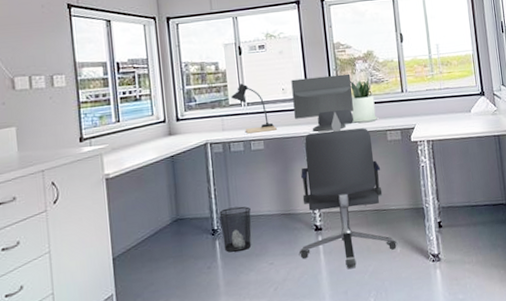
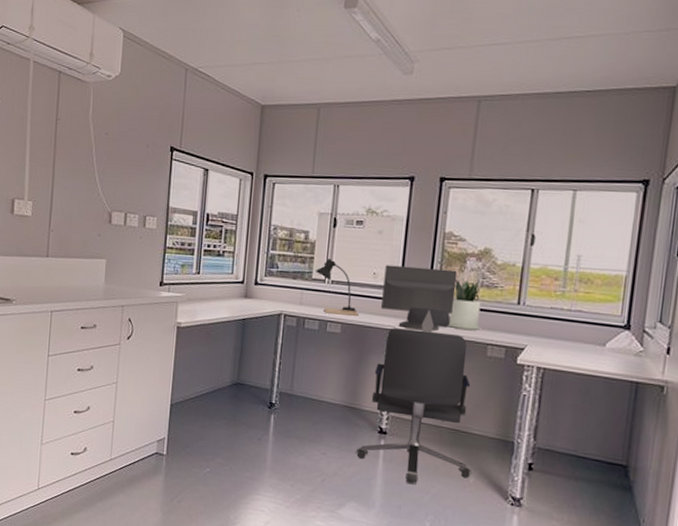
waste bin: present [219,206,252,252] -> none [278,385,313,432]

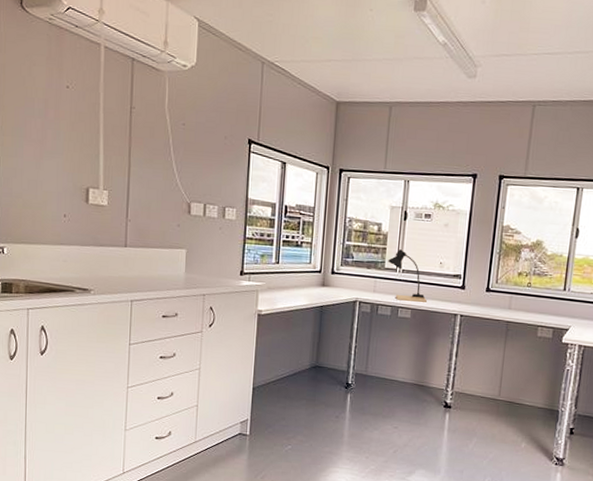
office chair: present [355,306,472,484] -> none [423,293,524,451]
computer monitor: present [380,264,458,331] -> none [446,255,514,315]
planter: present [448,278,483,331] -> none [505,267,535,314]

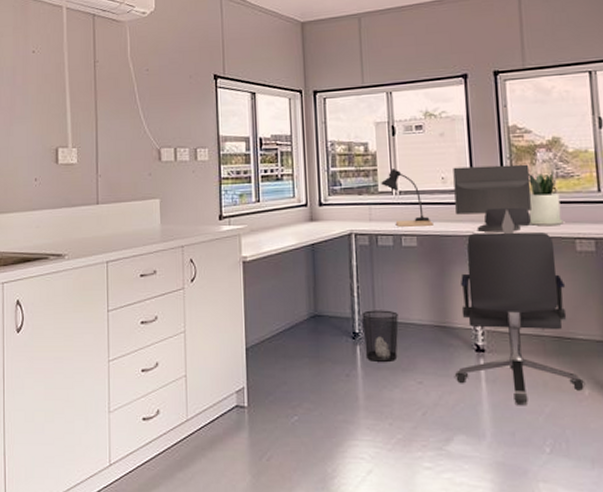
waste bin: none [354,366,386,409] -> present [362,310,399,362]
office chair: none [423,293,524,451] -> present [454,207,586,404]
computer monitor: none [446,255,514,315] -> present [453,164,532,233]
planter: none [505,267,535,314] -> present [528,172,565,226]

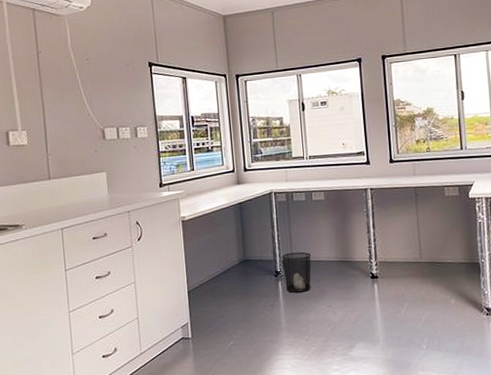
desk lamp: present [381,169,433,227] -> none [294,138,337,185]
computer monitor: present [453,164,532,233] -> none [351,130,412,186]
office chair: present [454,207,586,404] -> none [355,165,452,316]
planter: present [528,172,565,226] -> none [409,135,437,178]

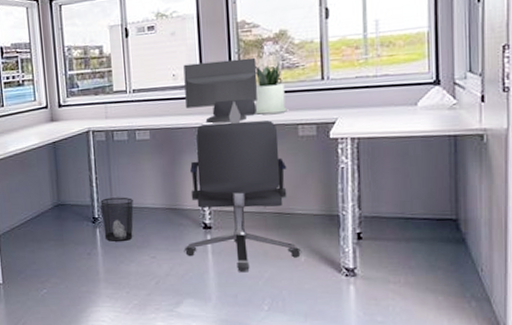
computer monitor: none [351,130,412,186] -> present [183,57,258,124]
office chair: none [355,165,452,316] -> present [184,99,302,272]
planter: none [409,135,437,178] -> present [254,63,289,115]

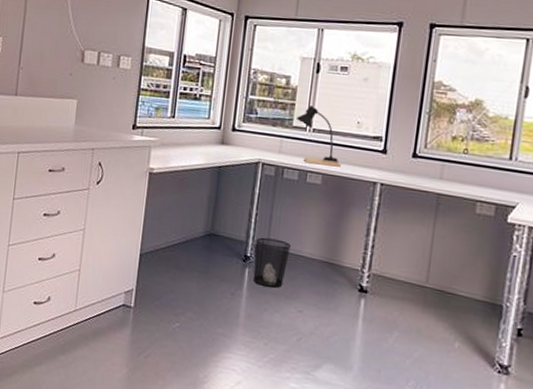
desk lamp: none [116,69,165,123] -> present [297,105,341,167]
computer monitor: present [183,57,258,124] -> none [364,114,447,185]
office chair: present [184,99,302,272] -> none [333,158,458,347]
planter: present [254,63,289,115] -> none [435,130,473,186]

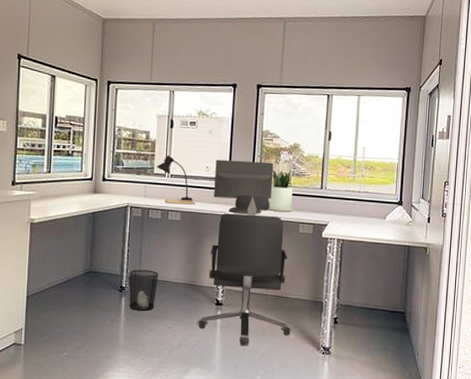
office chair: none [333,158,458,347] -> present [197,194,292,345]
computer monitor: none [364,114,447,185] -> present [213,159,274,214]
planter: none [435,130,473,186] -> present [268,169,294,212]

